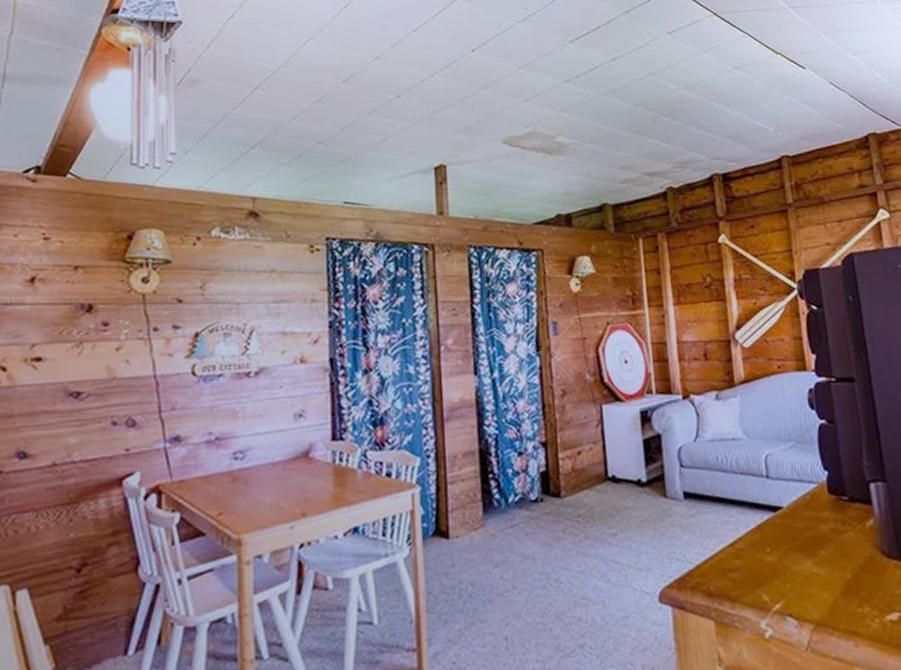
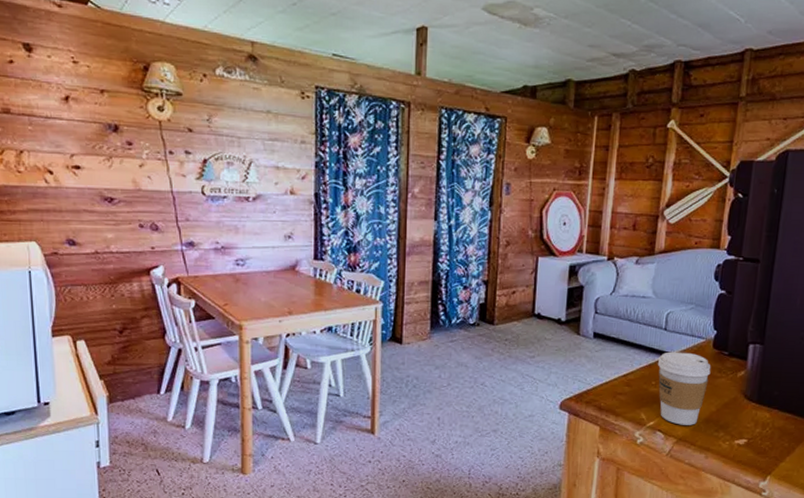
coffee cup: none [767,503,835,604] -> present [657,352,711,425]

